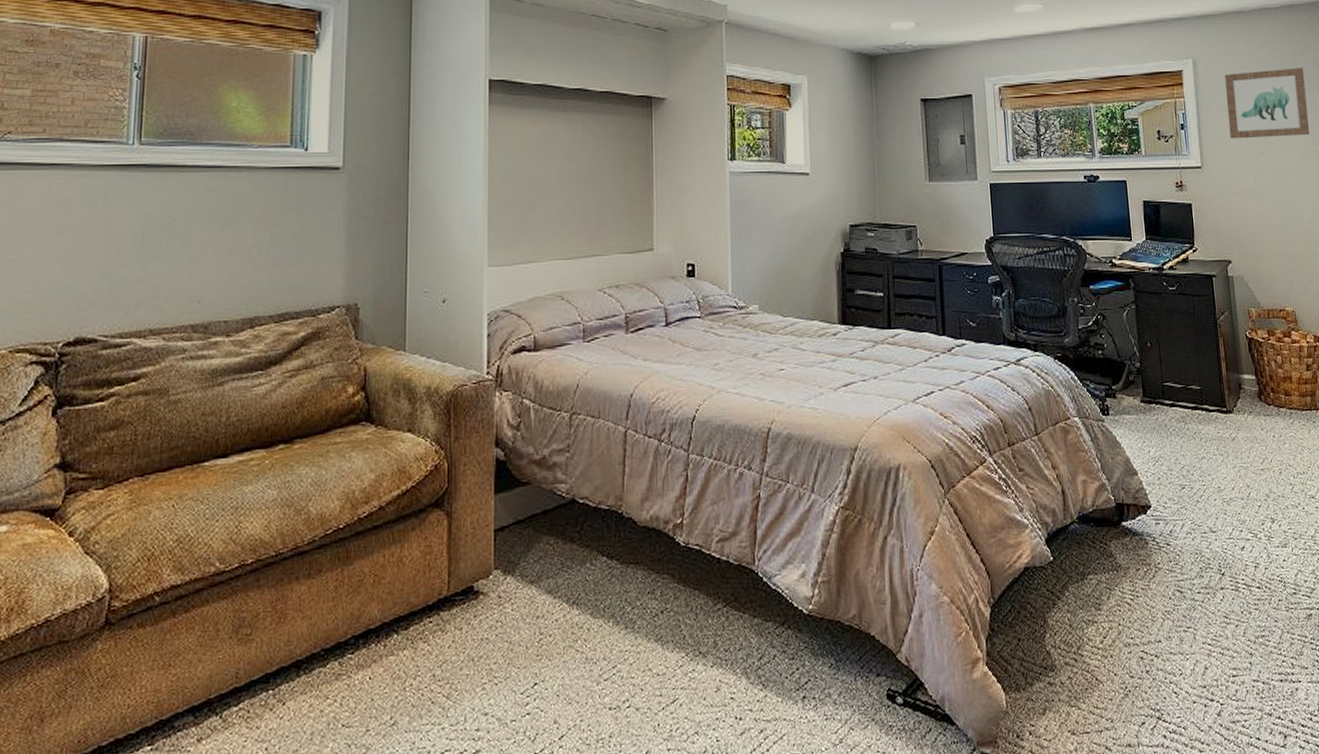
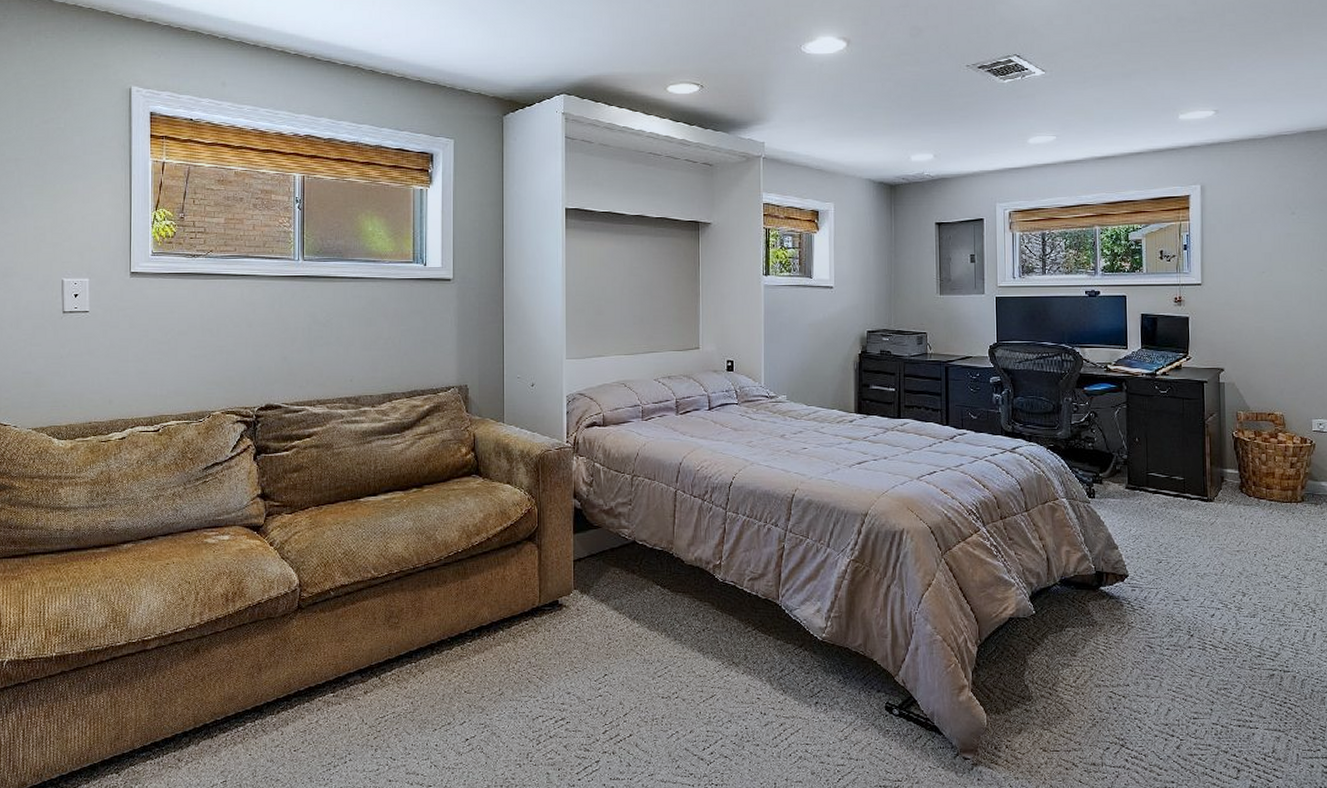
wall art: present [1224,68,1310,139] -> none [1232,192,1316,259]

